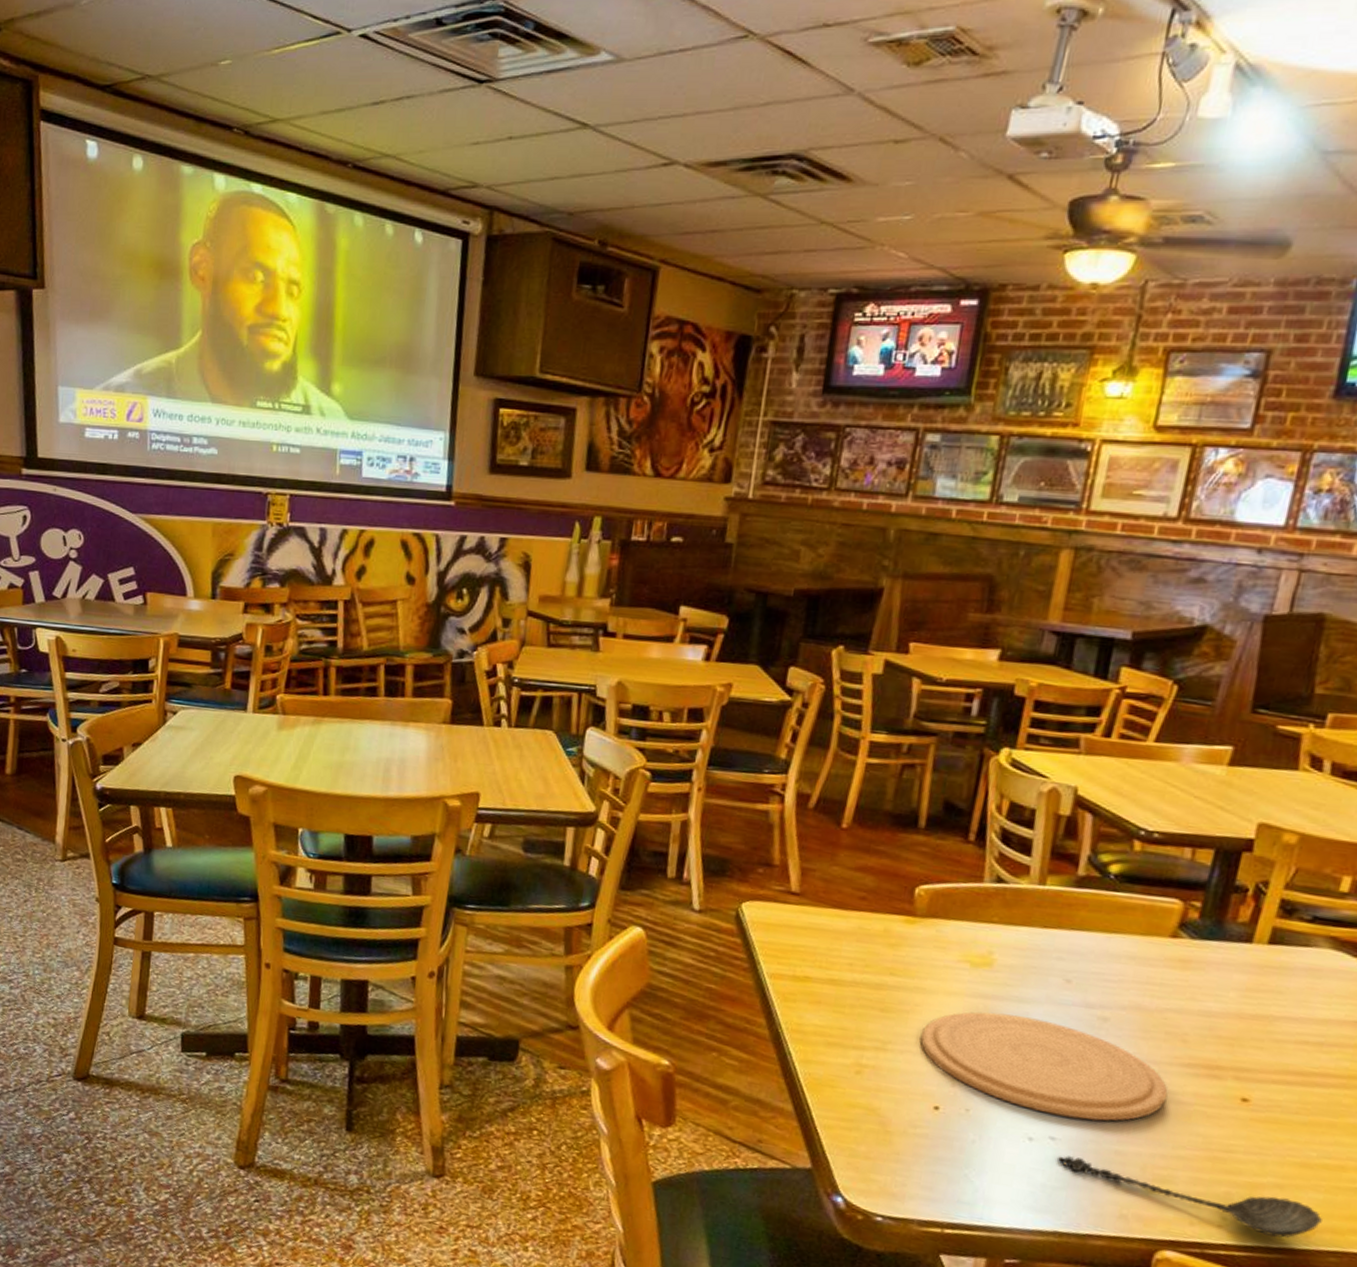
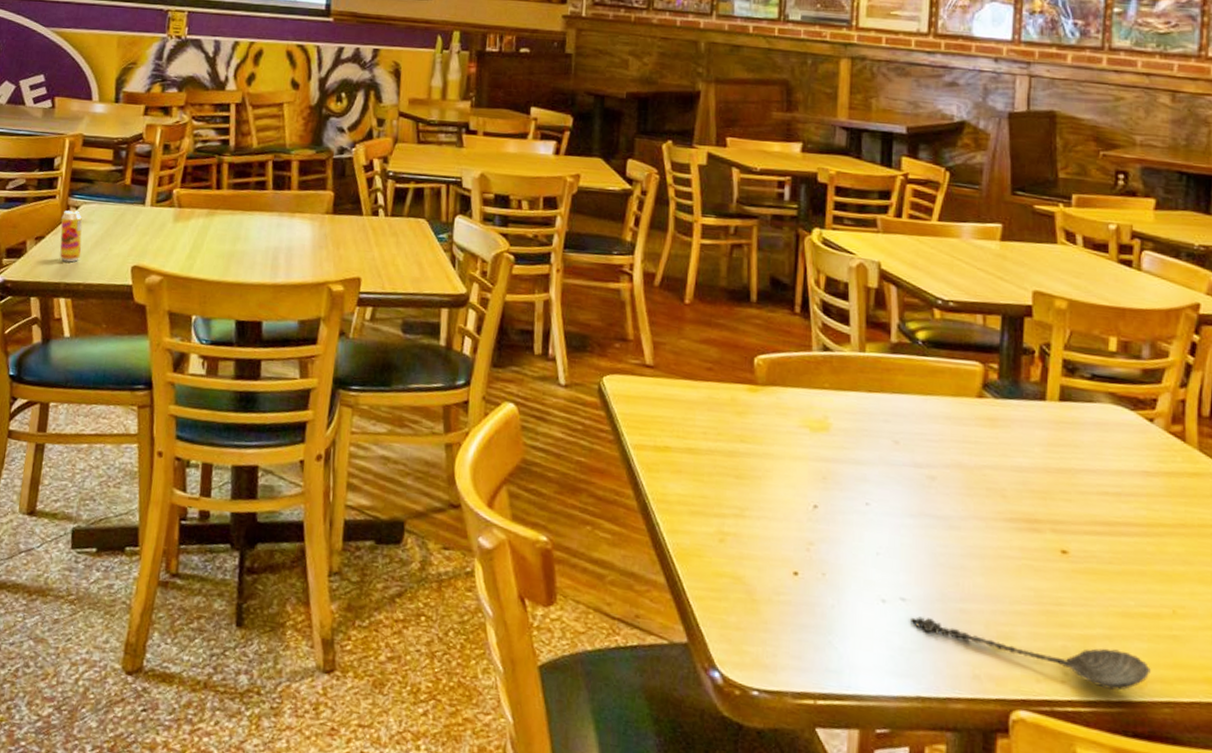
beverage can: none [158,714,181,771] -> present [59,209,83,263]
plate: present [920,1012,1168,1121] -> none [773,475,997,579]

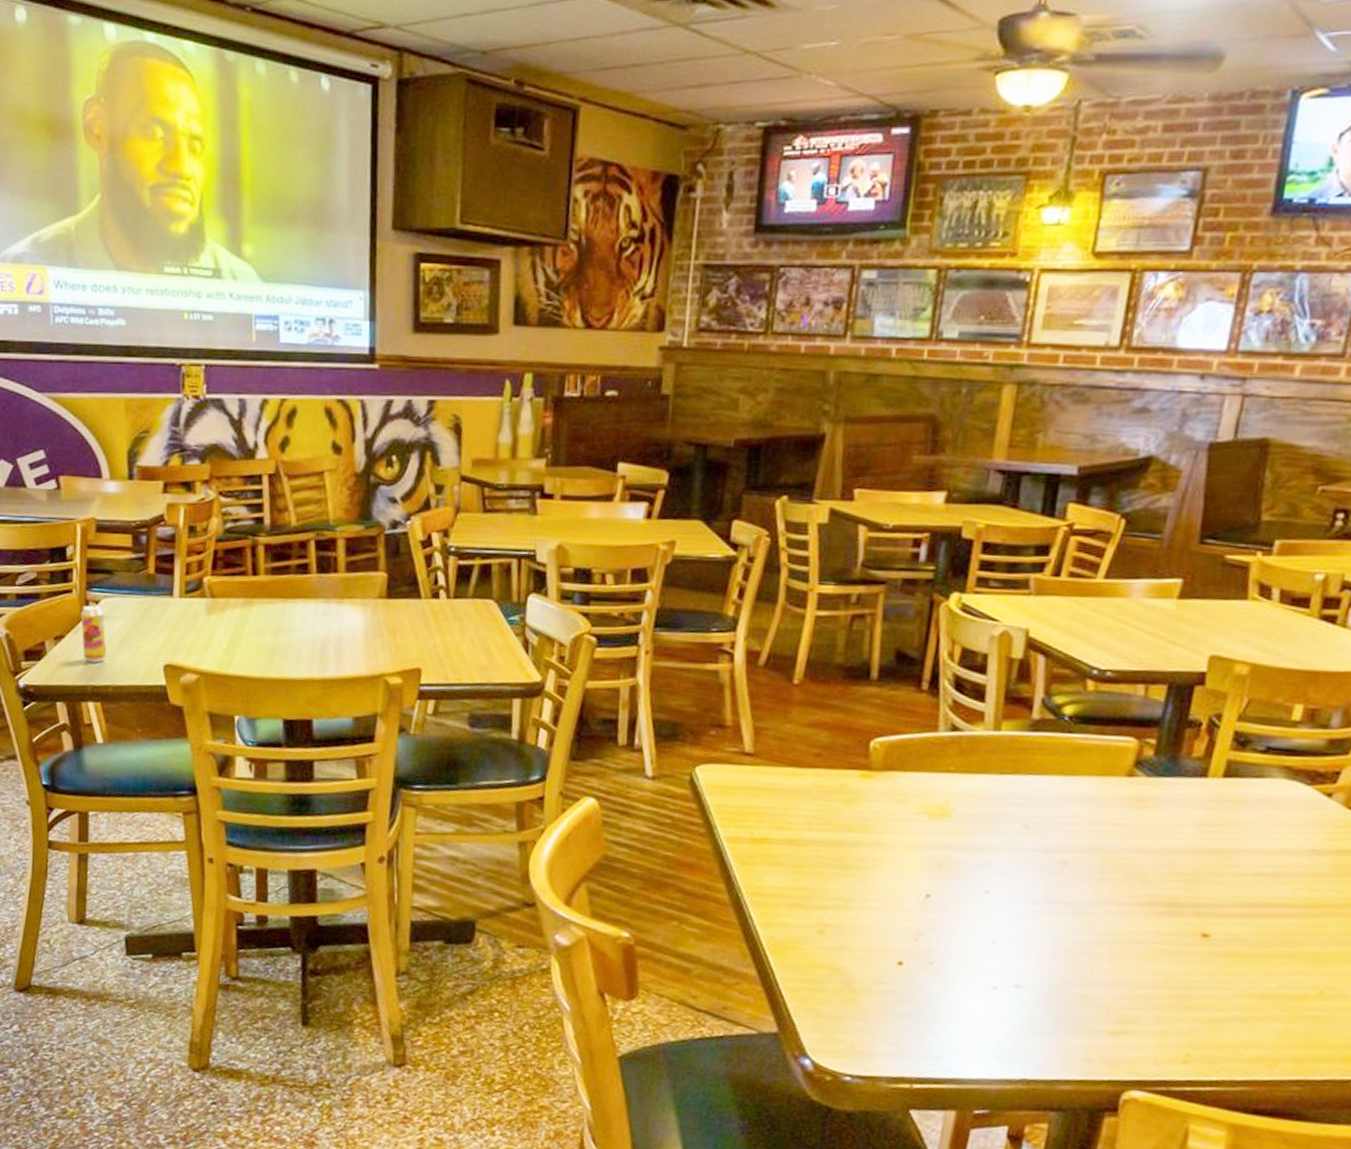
spoon: present [911,617,1151,691] -> none [1023,1003,1284,1071]

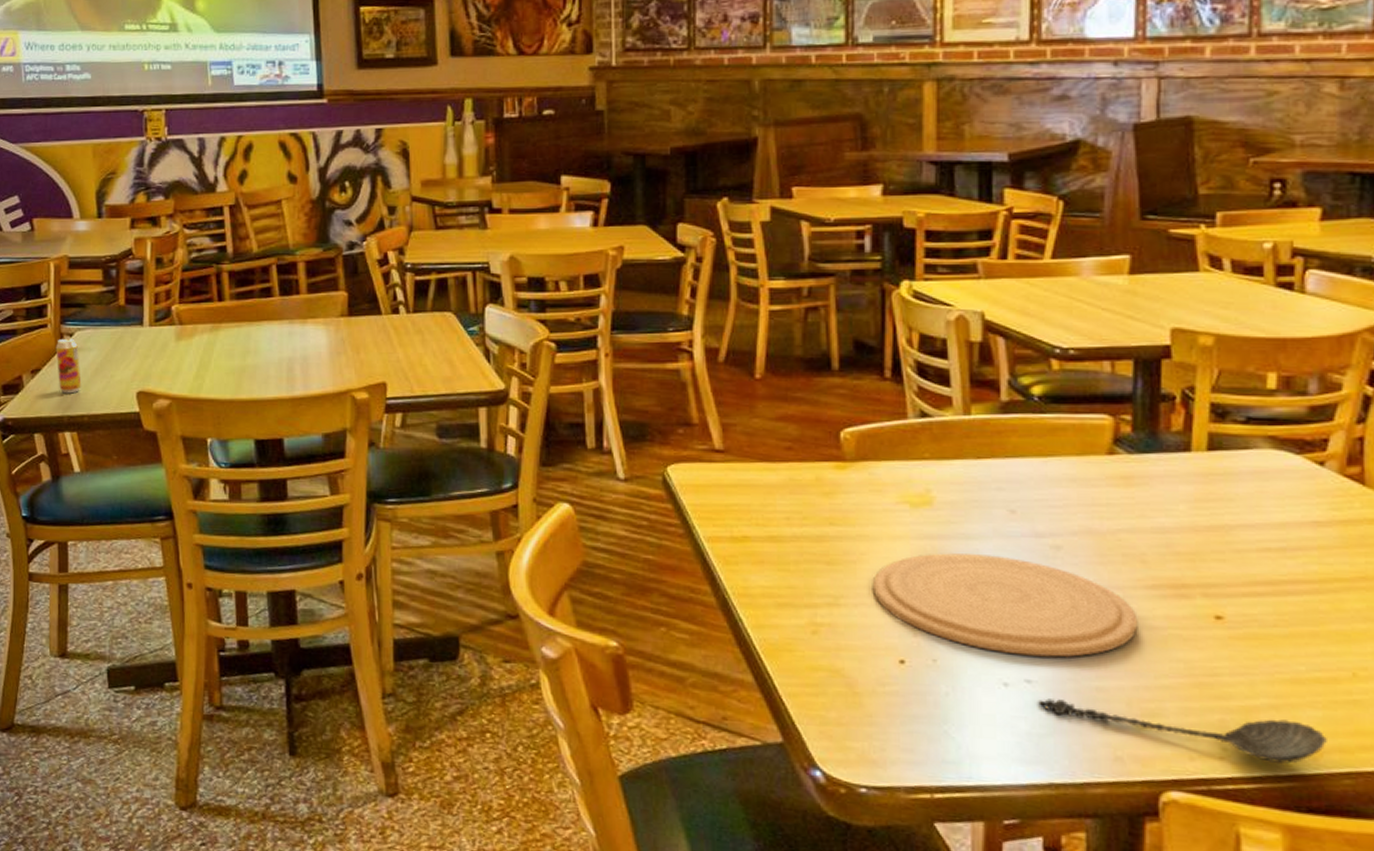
plate: none [881,863,1129,966] -> present [872,553,1138,658]
spoon: none [1023,1003,1284,1071] -> present [1038,699,1327,765]

